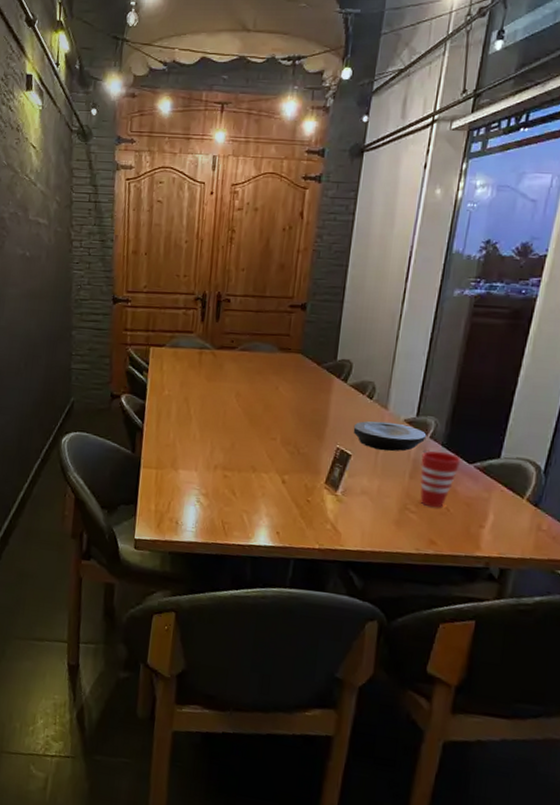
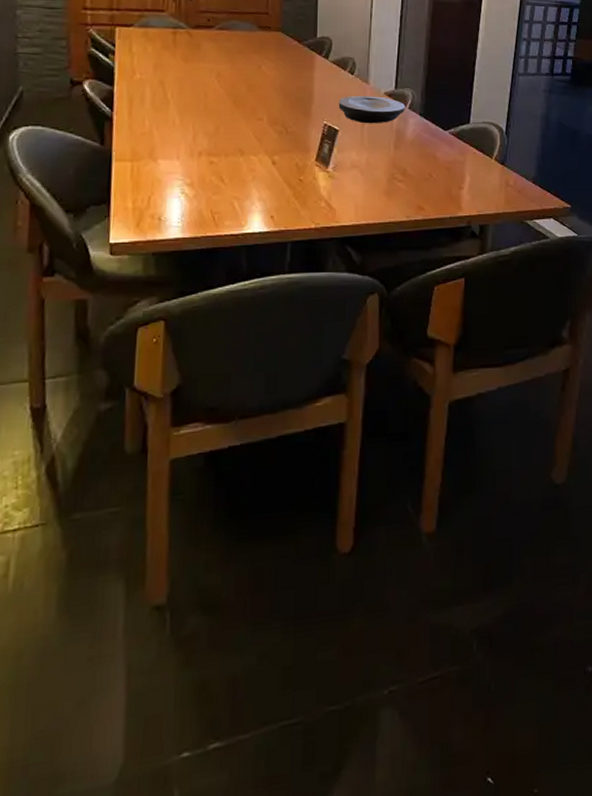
cup: present [420,450,460,508] -> none [403,120,437,175]

